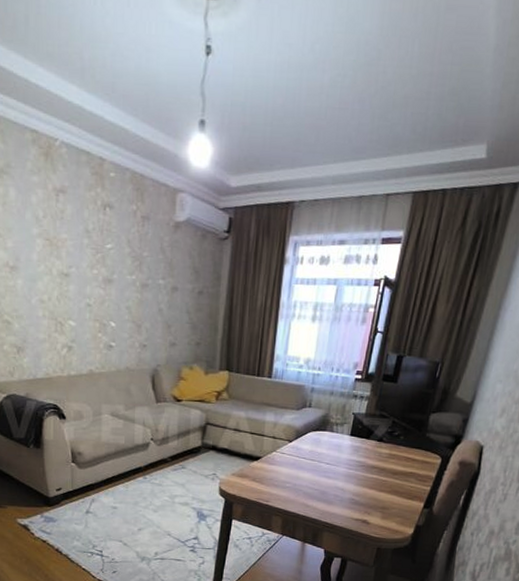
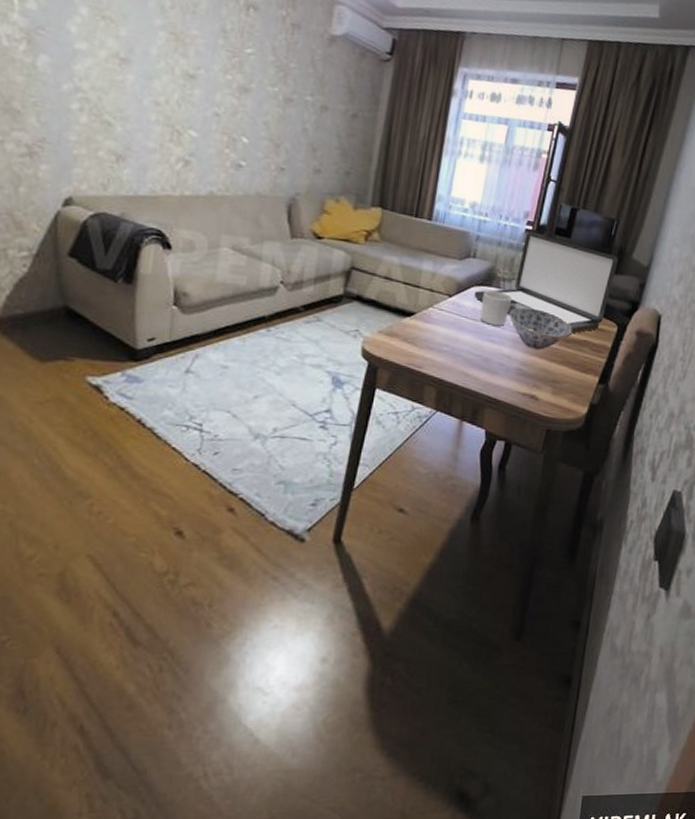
laptop: none [311,381,442,467] -> present [474,232,618,334]
mug: none [316,434,345,464] -> present [480,290,513,326]
bowl: none [342,447,399,482] -> present [509,307,572,350]

